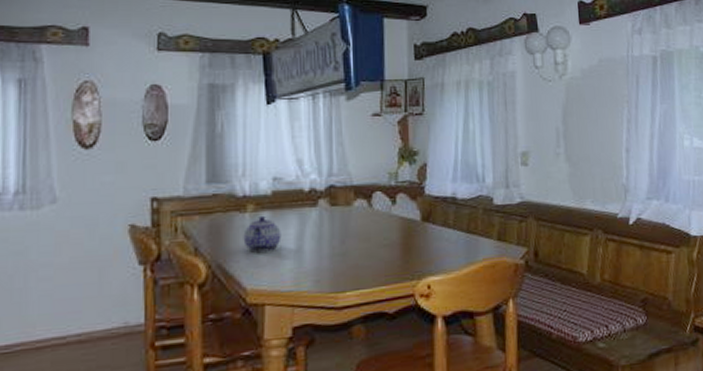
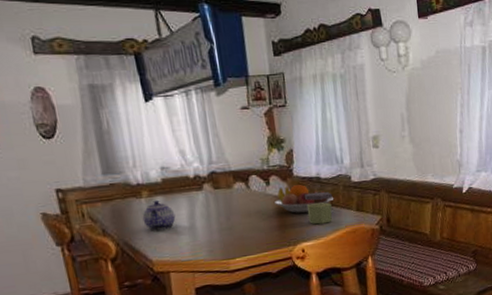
fruit bowl: none [398,205,470,241] -> present [273,185,333,214]
jar: none [435,215,470,255] -> present [304,191,333,225]

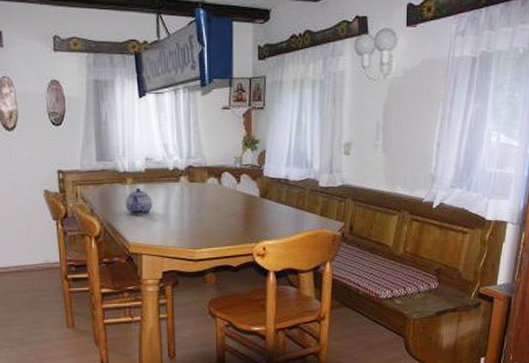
fruit bowl: present [273,185,333,214] -> none [242,185,299,213]
jar: present [304,191,333,225] -> none [271,193,299,225]

